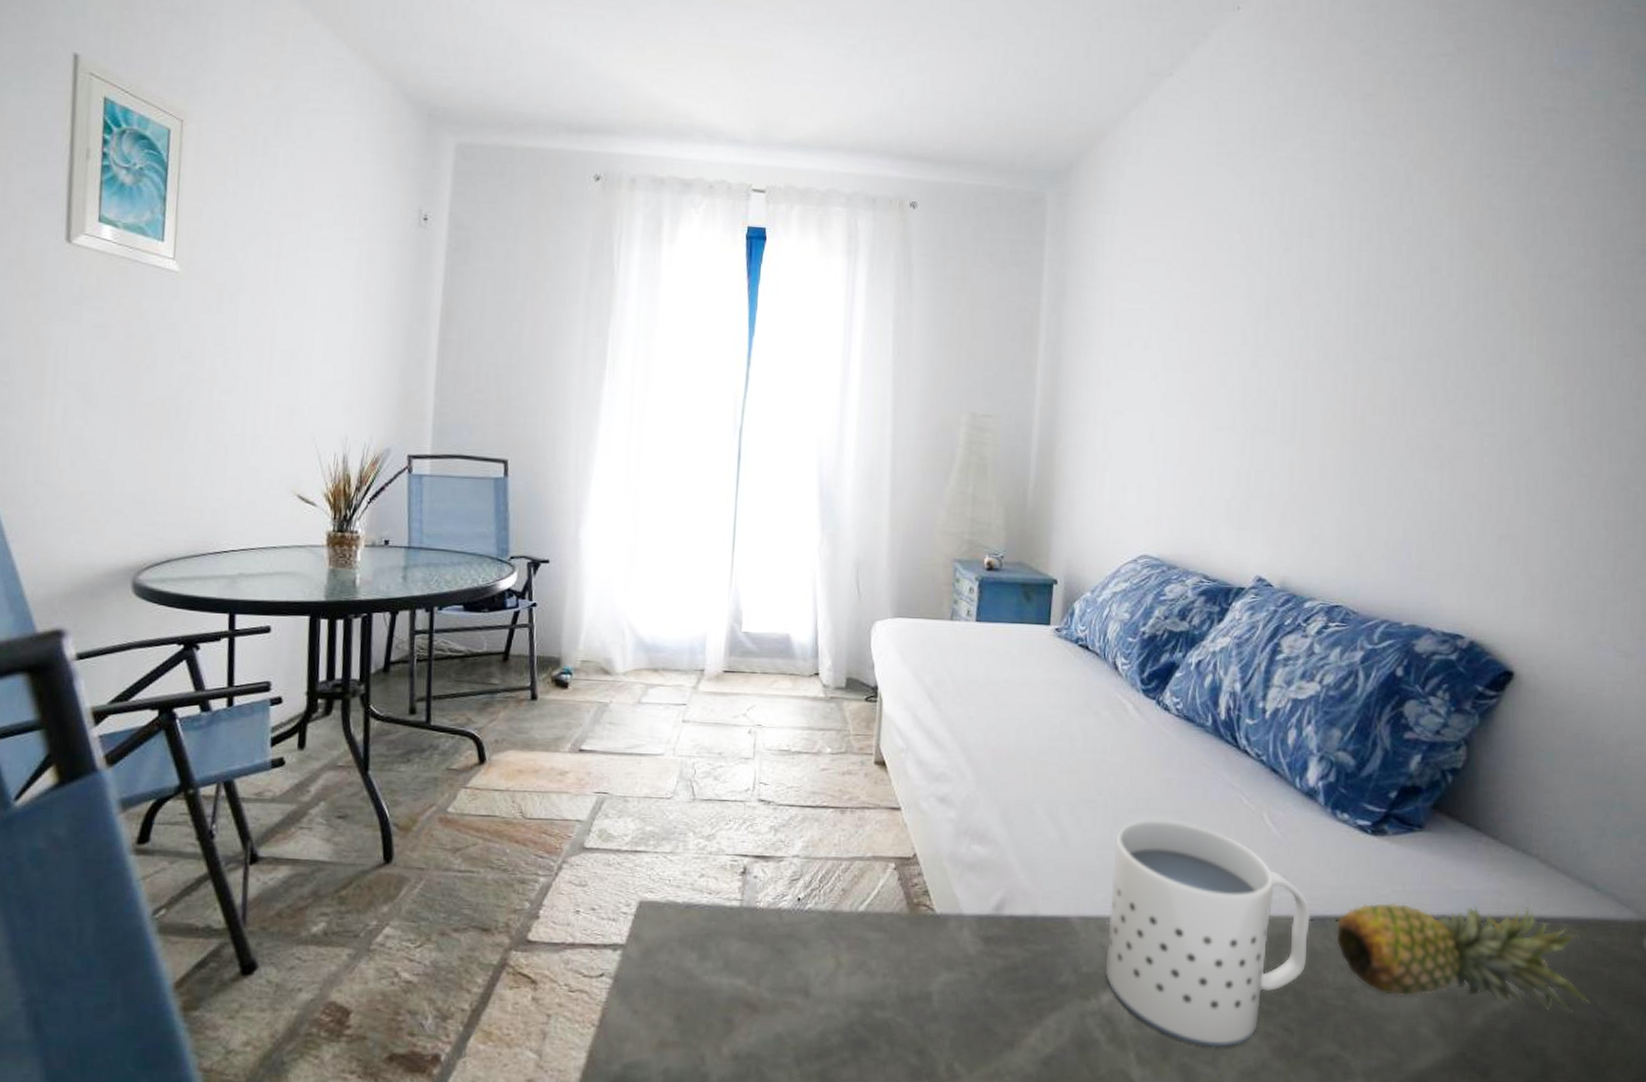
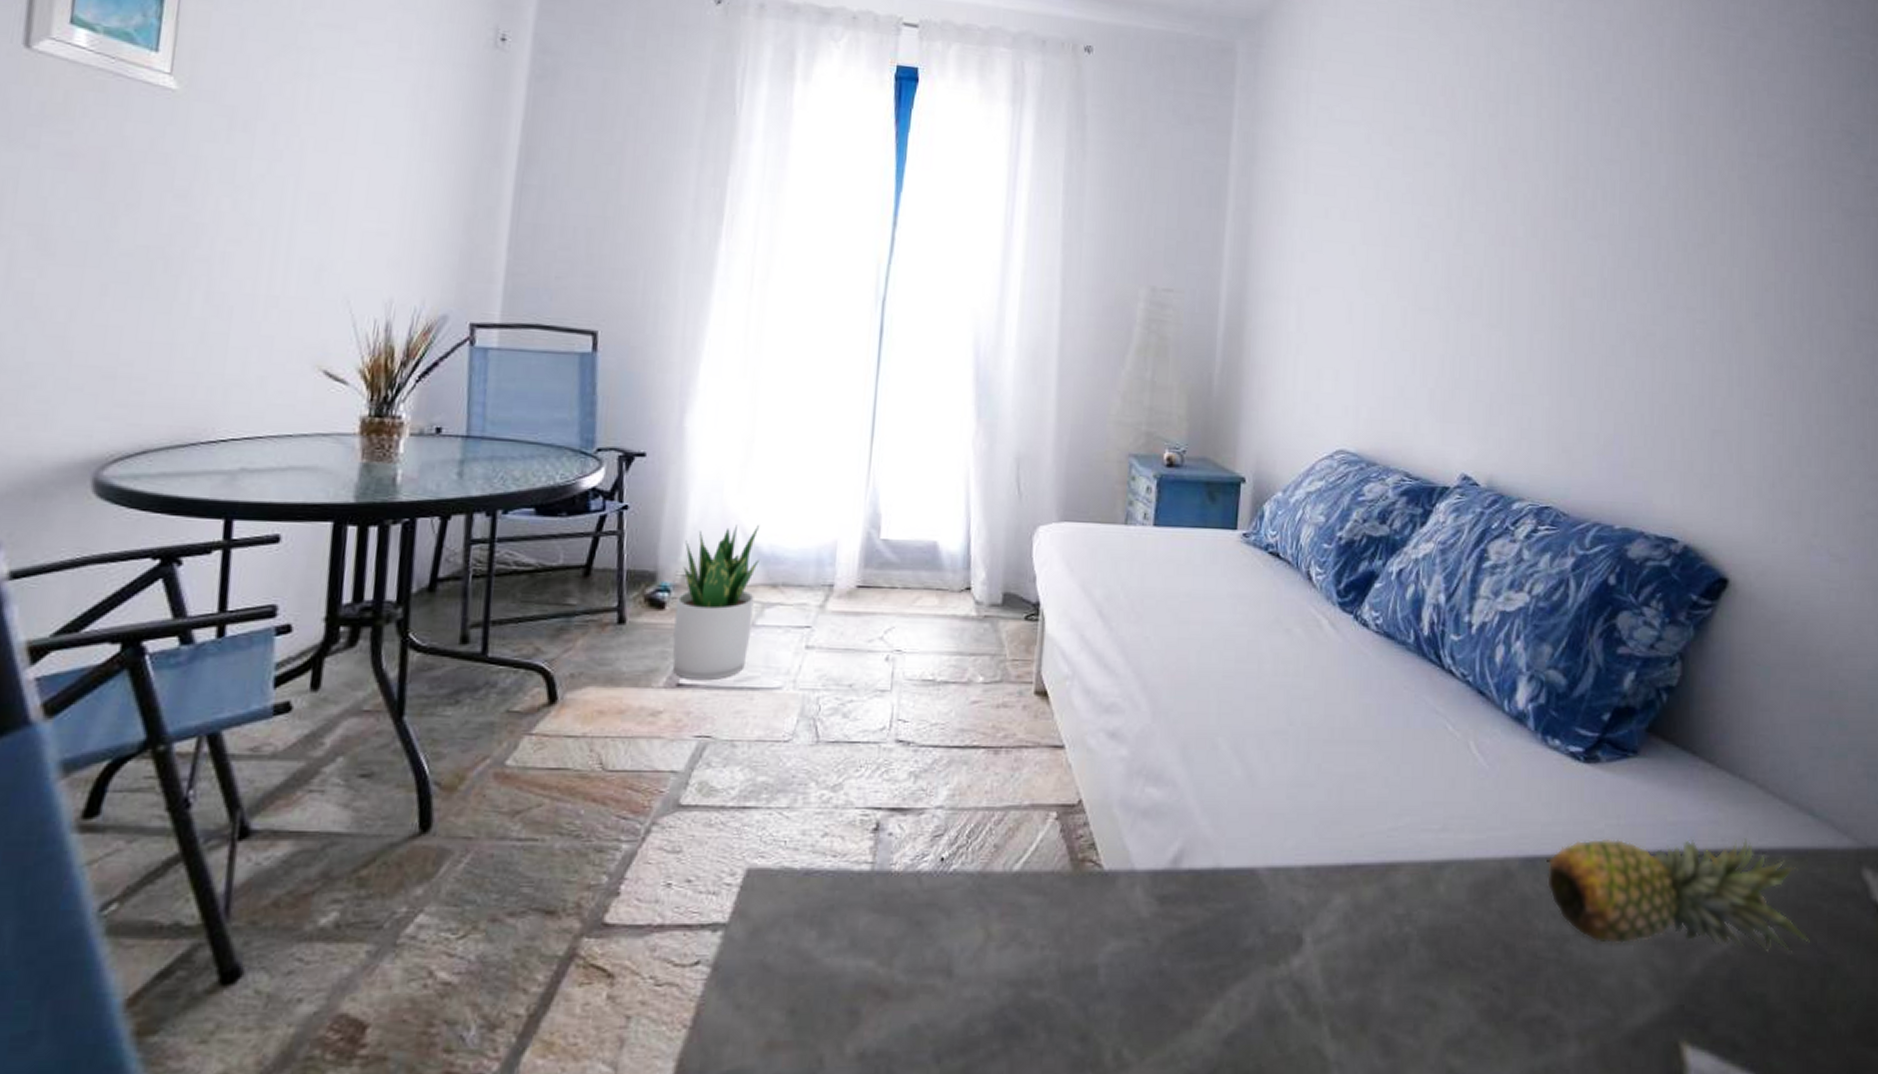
planter: none [575,619,643,748] -> present [672,524,759,681]
mug: present [1105,818,1311,1048] -> none [1296,750,1521,1014]

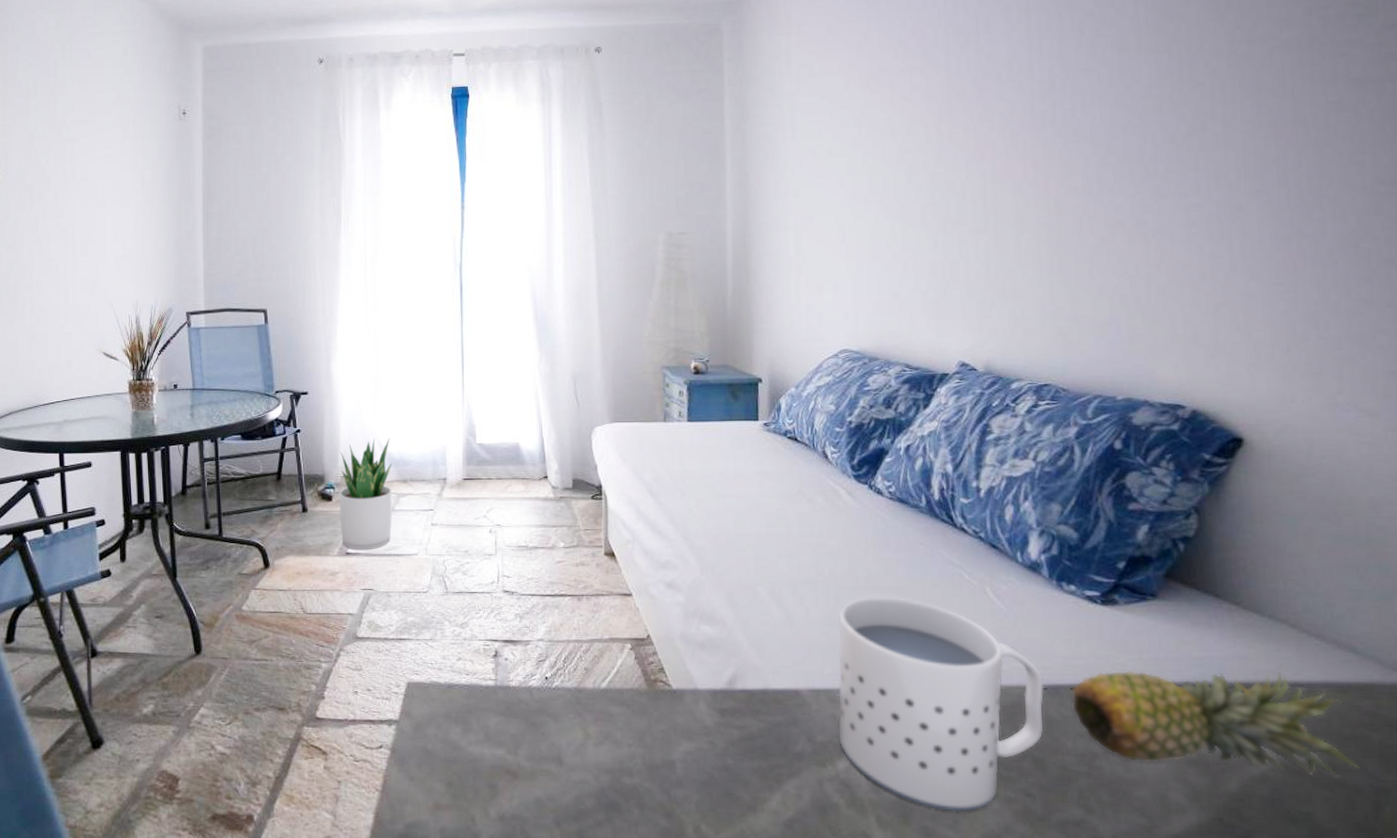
mug: none [1296,750,1521,1014] -> present [838,596,1045,812]

